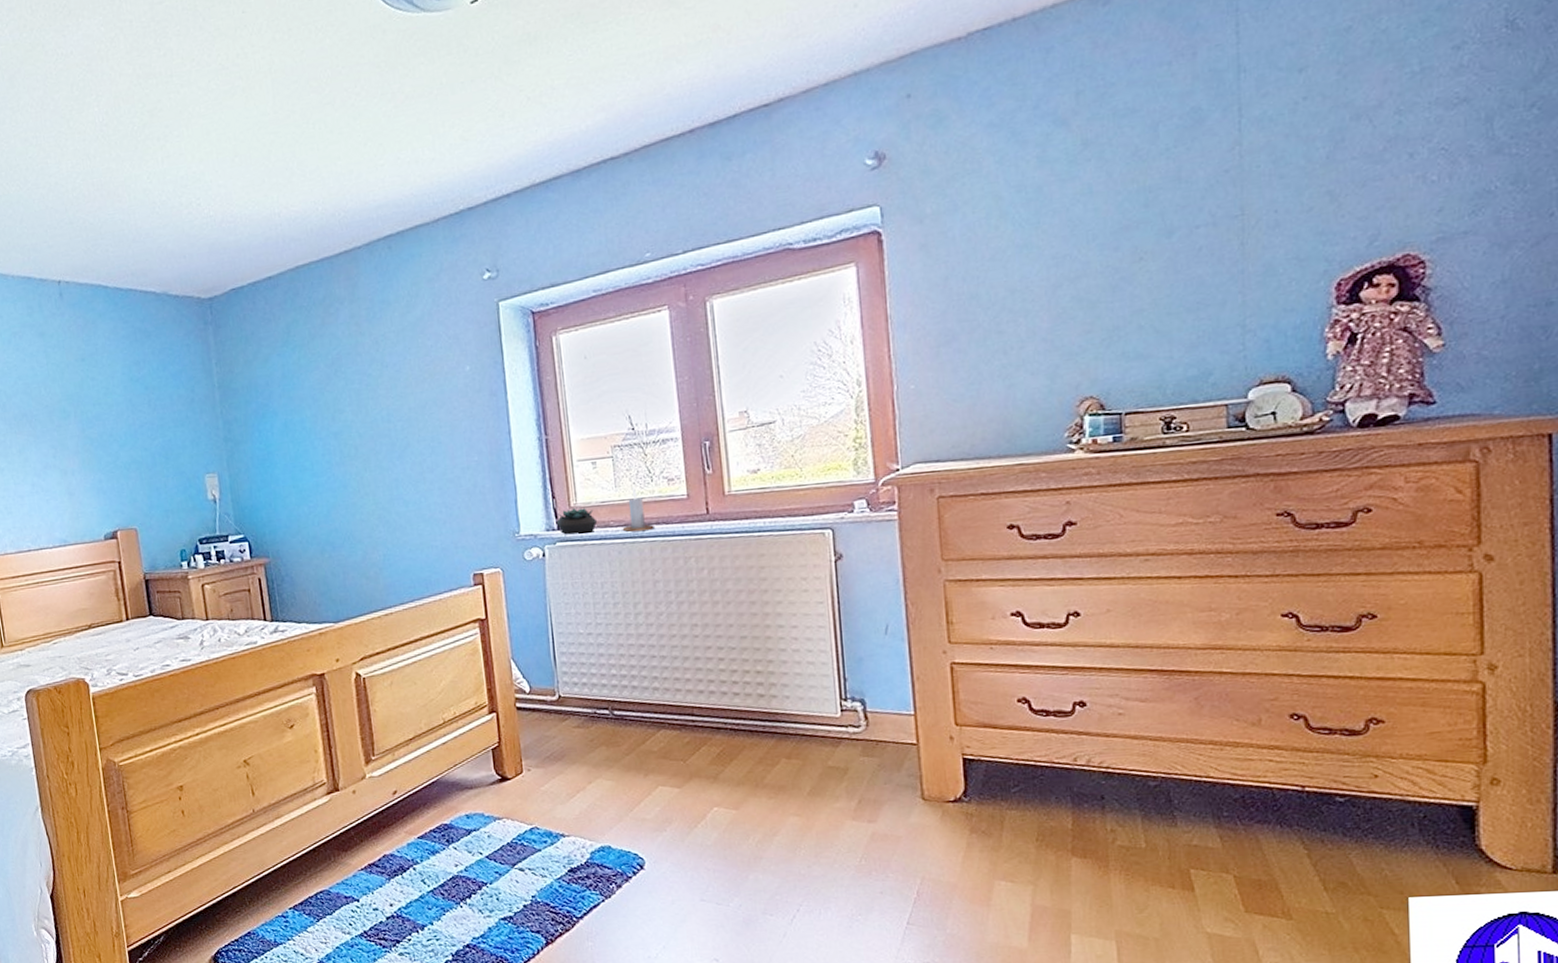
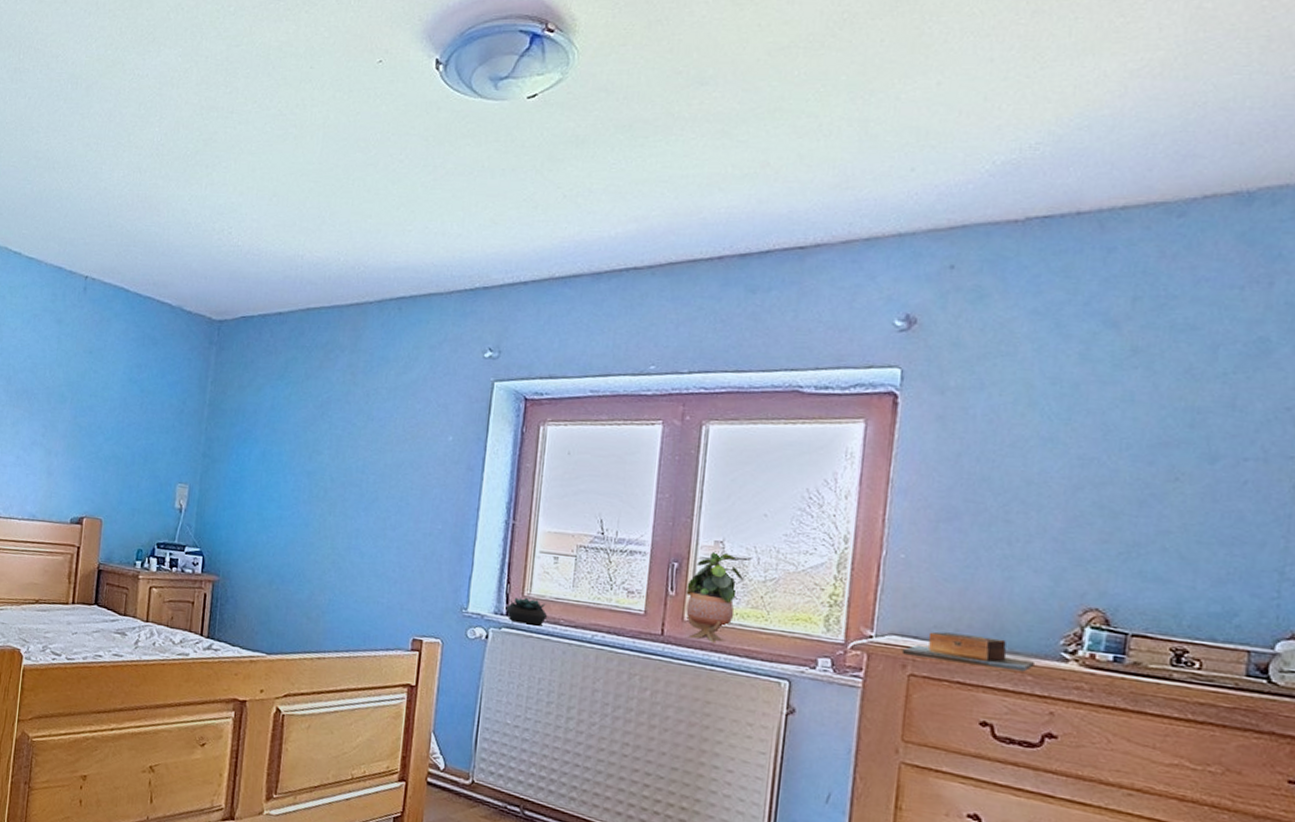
candle: present [622,487,654,532] -> none [571,591,605,638]
potted plant: none [721,421,774,511] -> present [686,551,745,643]
wooden box: none [927,444,1045,480] -> present [901,632,1034,672]

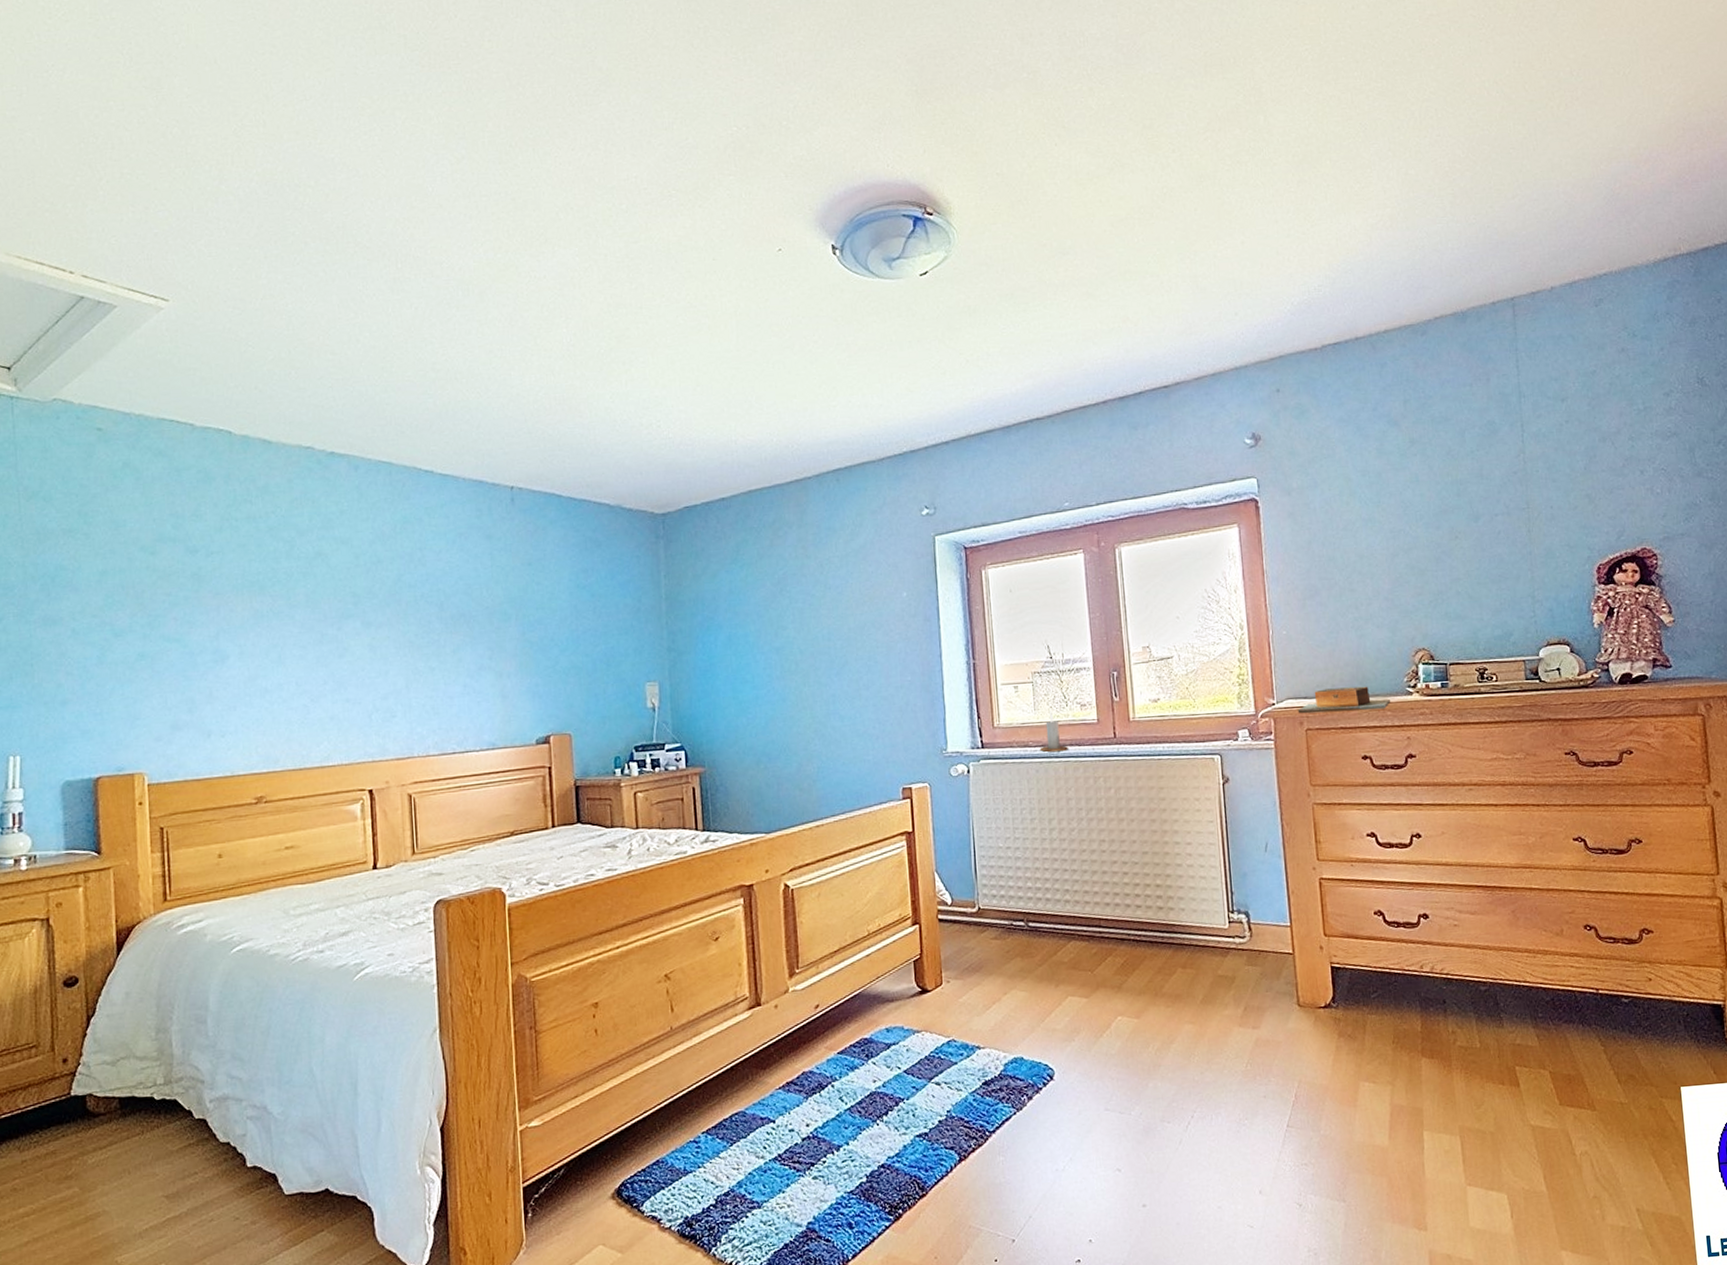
succulent plant: present [505,597,548,626] -> none [980,728,1018,753]
candle: none [571,591,605,638] -> present [1039,711,1068,753]
potted plant: present [686,551,745,643] -> none [1127,655,1171,736]

